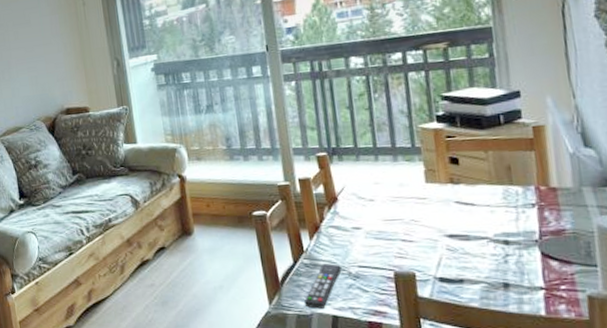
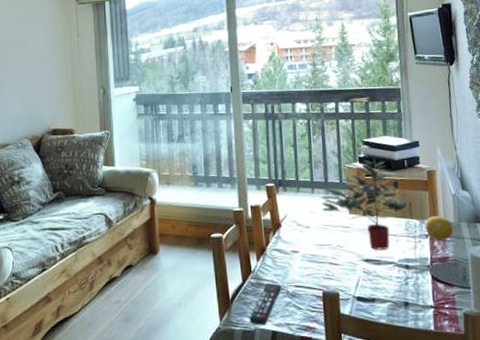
potted plant: none [386,117,508,224] -> present [320,159,409,250]
fruit: none [530,180,573,210] -> present [424,216,454,240]

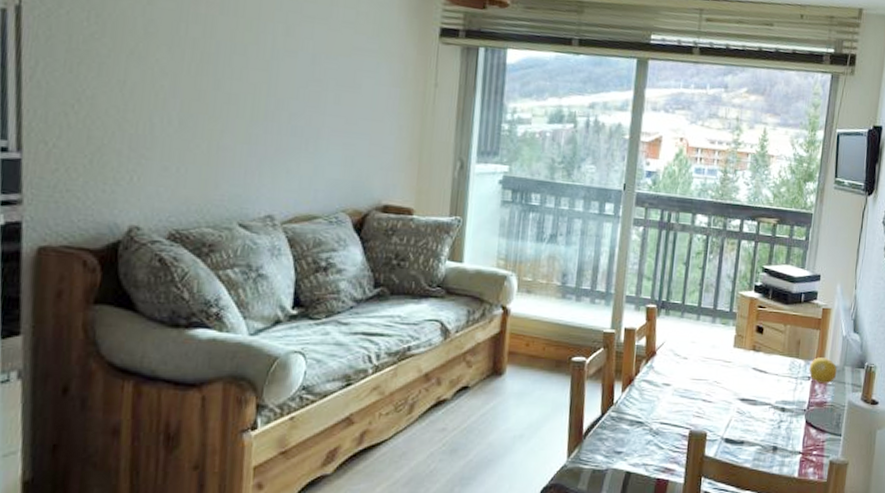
remote control: present [249,282,281,325] -> none [601,417,645,464]
potted plant: present [320,159,409,250] -> none [705,288,798,390]

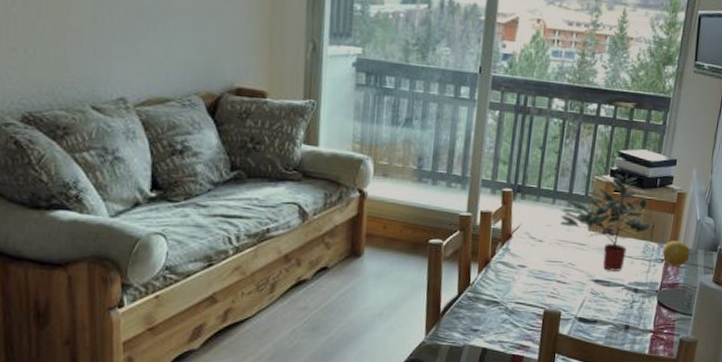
potted plant: none [705,288,798,390] -> present [560,173,652,271]

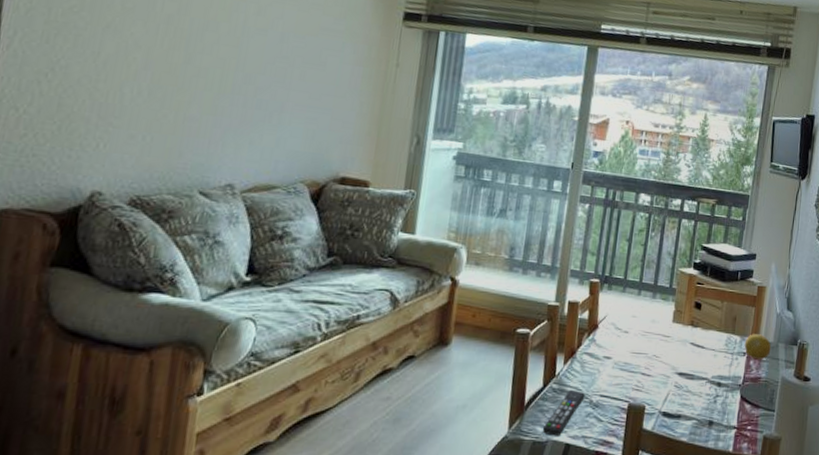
remote control: none [459,297,501,341] -> present [542,389,585,436]
potted plant: present [560,173,652,271] -> none [645,265,734,364]

